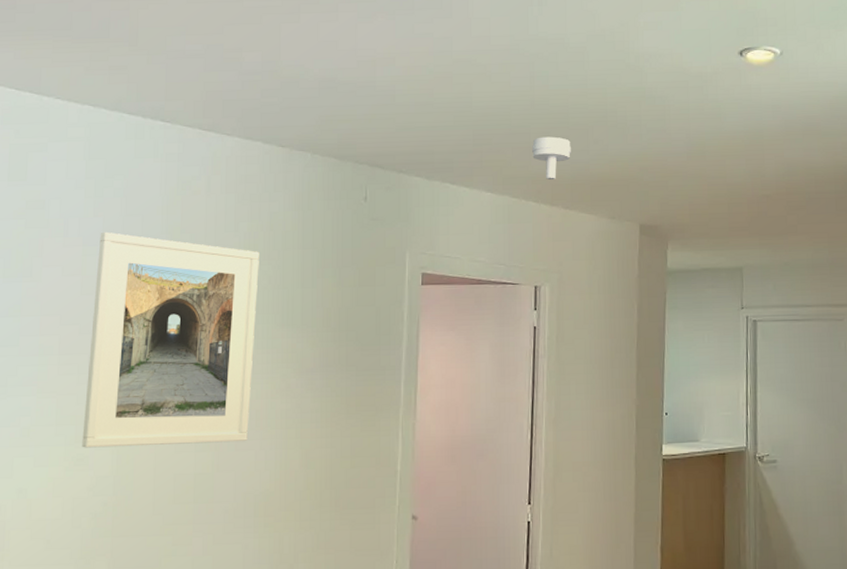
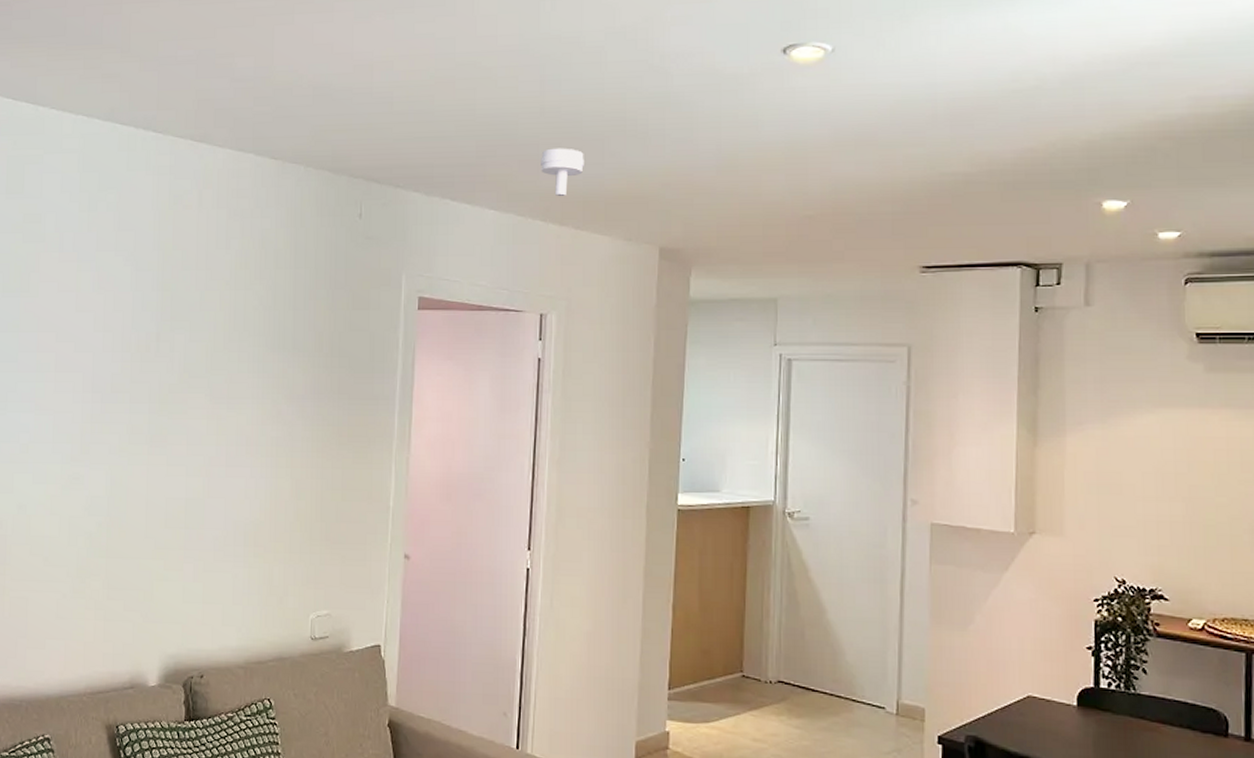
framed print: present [82,231,259,448] -> none [77,247,251,469]

